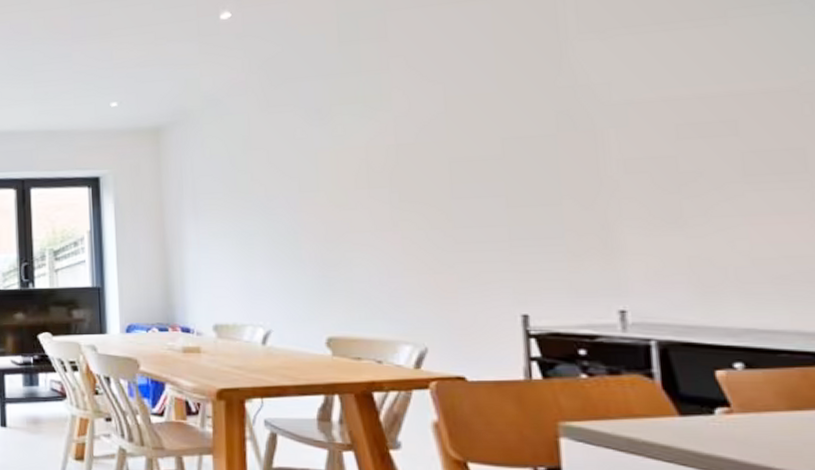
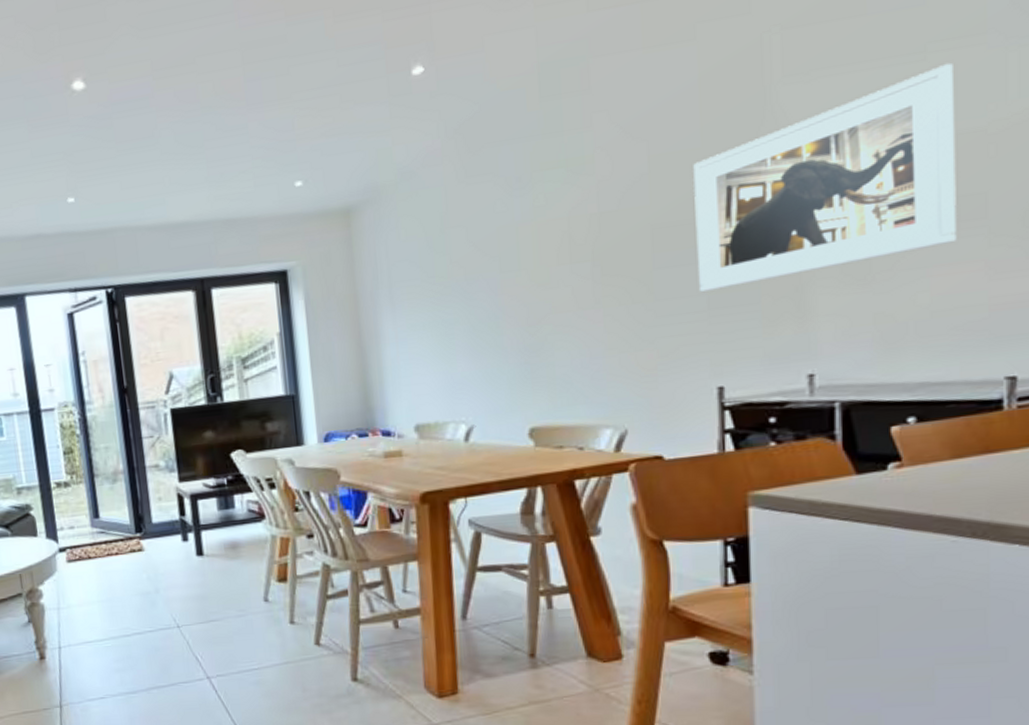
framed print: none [490,27,775,224] -> present [693,62,957,293]

